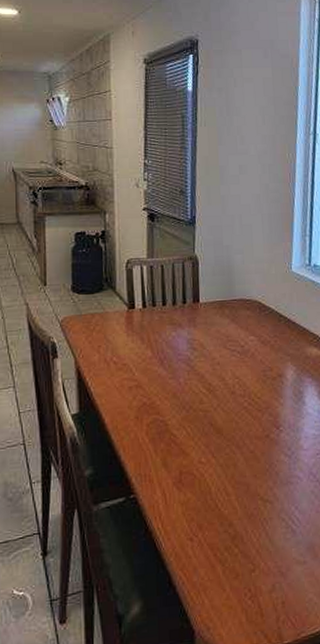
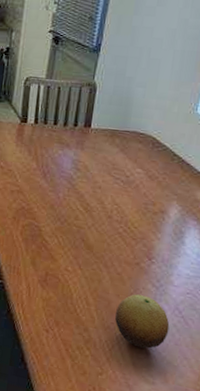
fruit: none [255,468,309,527] -> present [115,294,170,349]

